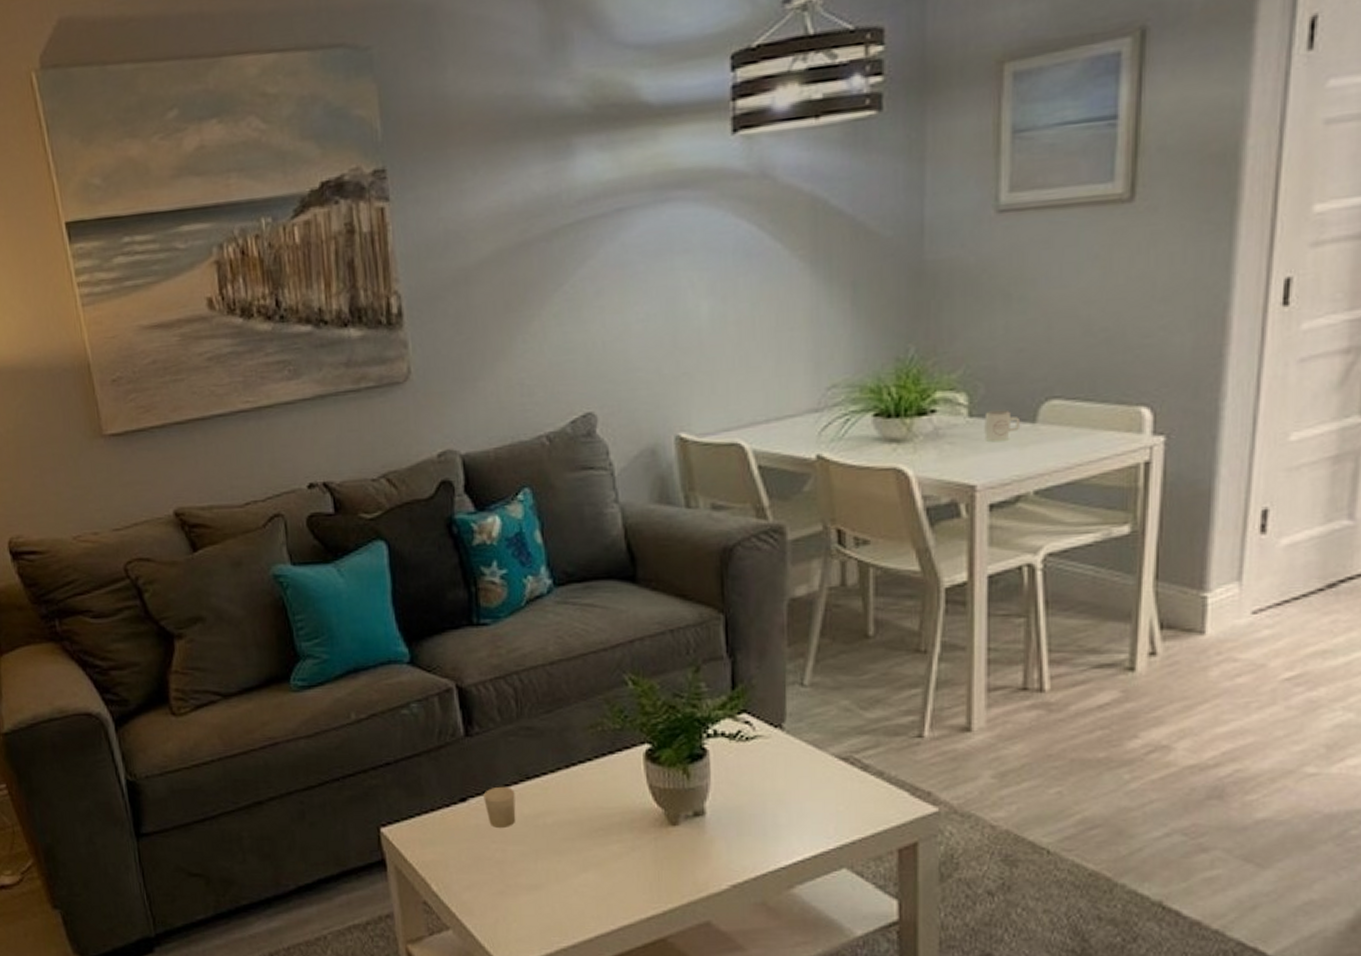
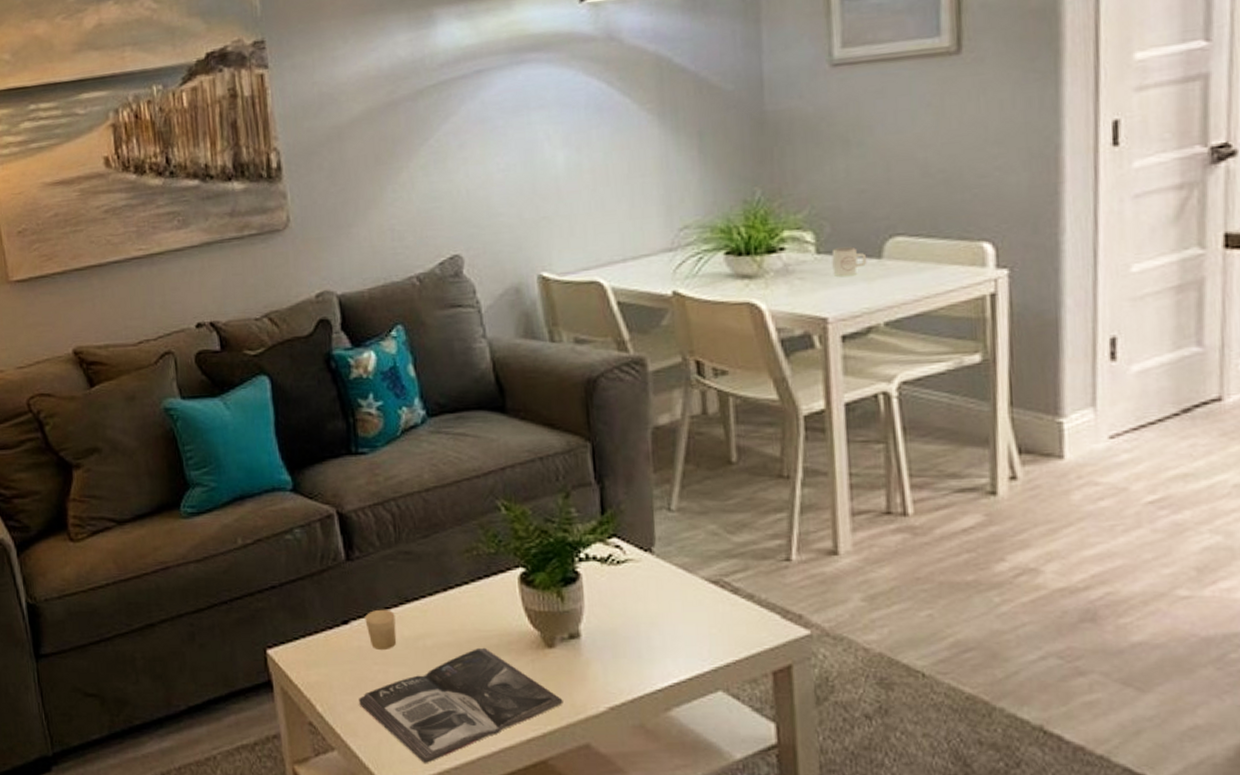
magazine: none [476,825,685,943] -> present [359,647,563,764]

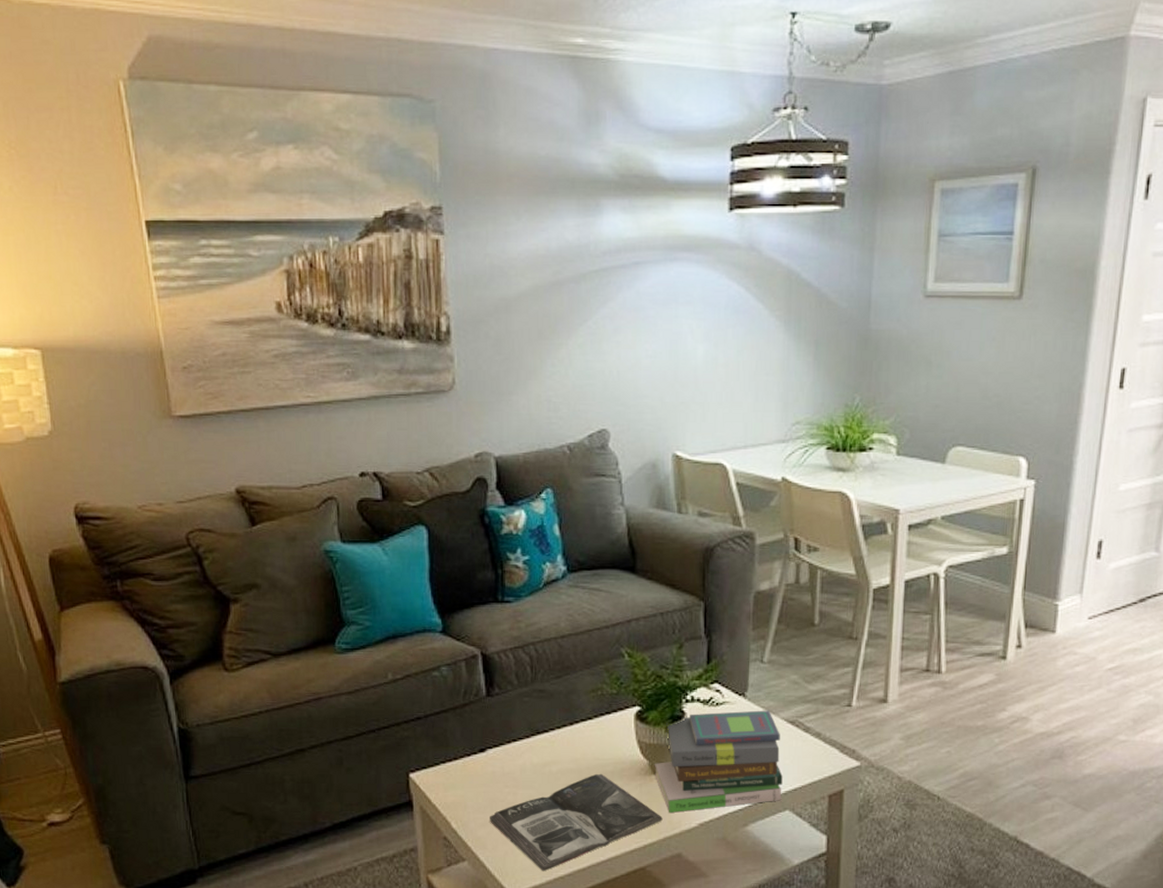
candle: present [365,609,397,651] -> none [500,739,527,776]
books: none [546,568,712,694] -> present [654,710,783,813]
mug: present [831,246,867,278] -> none [907,451,934,477]

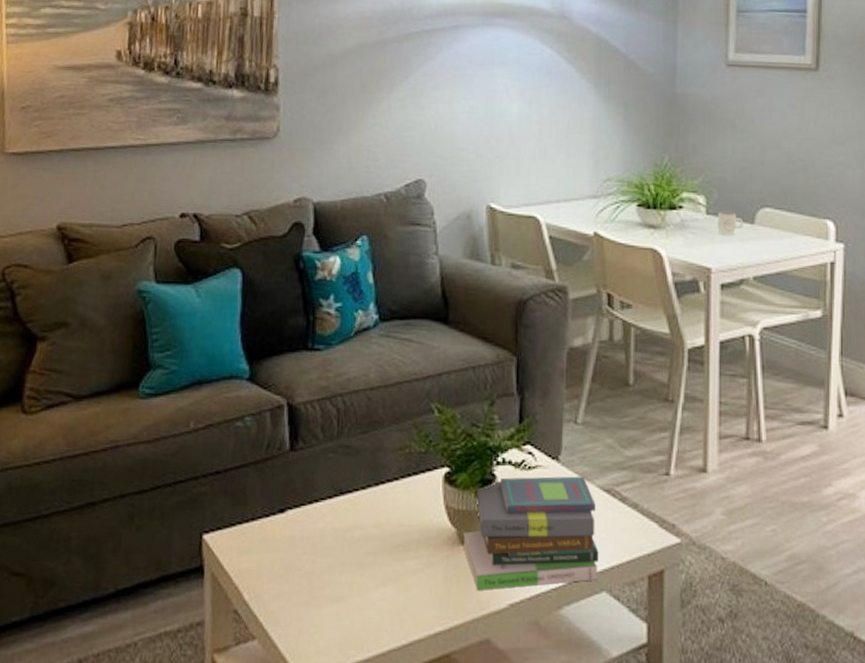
magazine: present [490,773,663,872] -> none [285,541,470,656]
mug: none [907,451,934,477] -> present [717,211,743,236]

